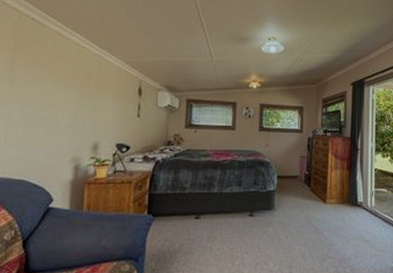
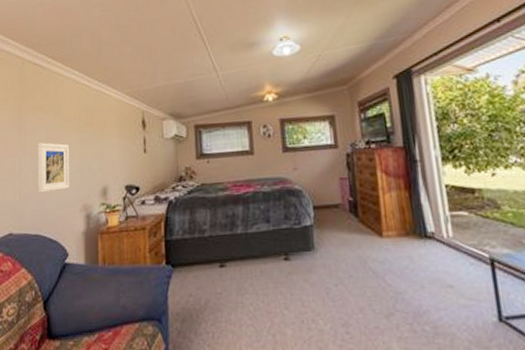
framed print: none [25,95,64,142] -> present [37,142,70,193]

